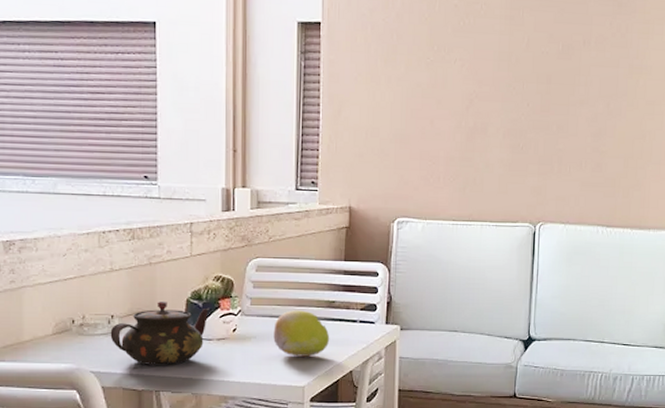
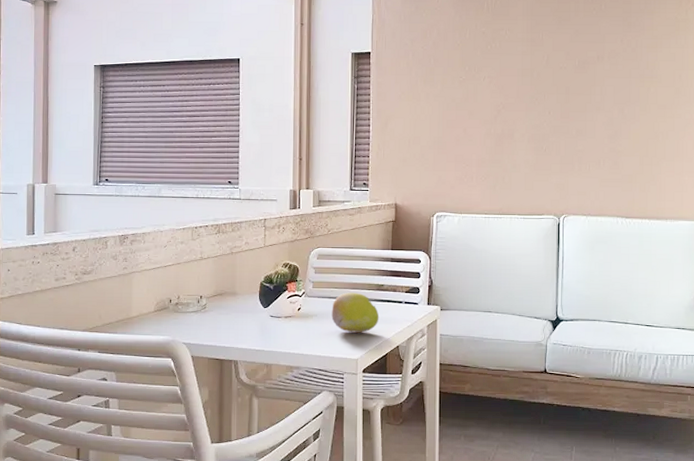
teapot: present [110,300,209,365] -> none [199,284,279,338]

